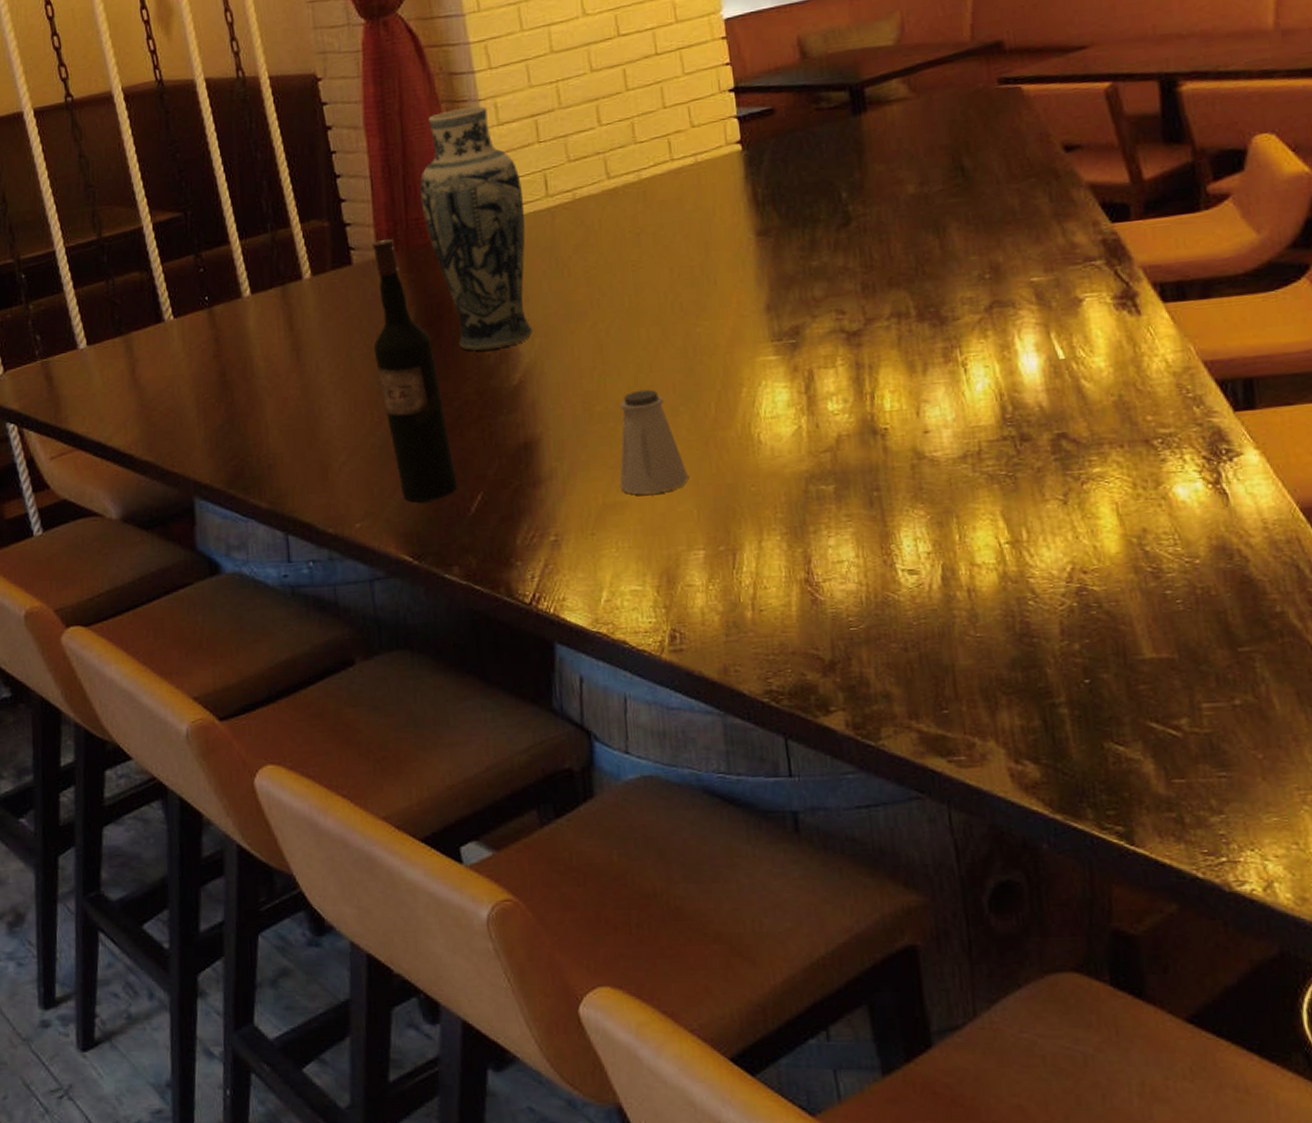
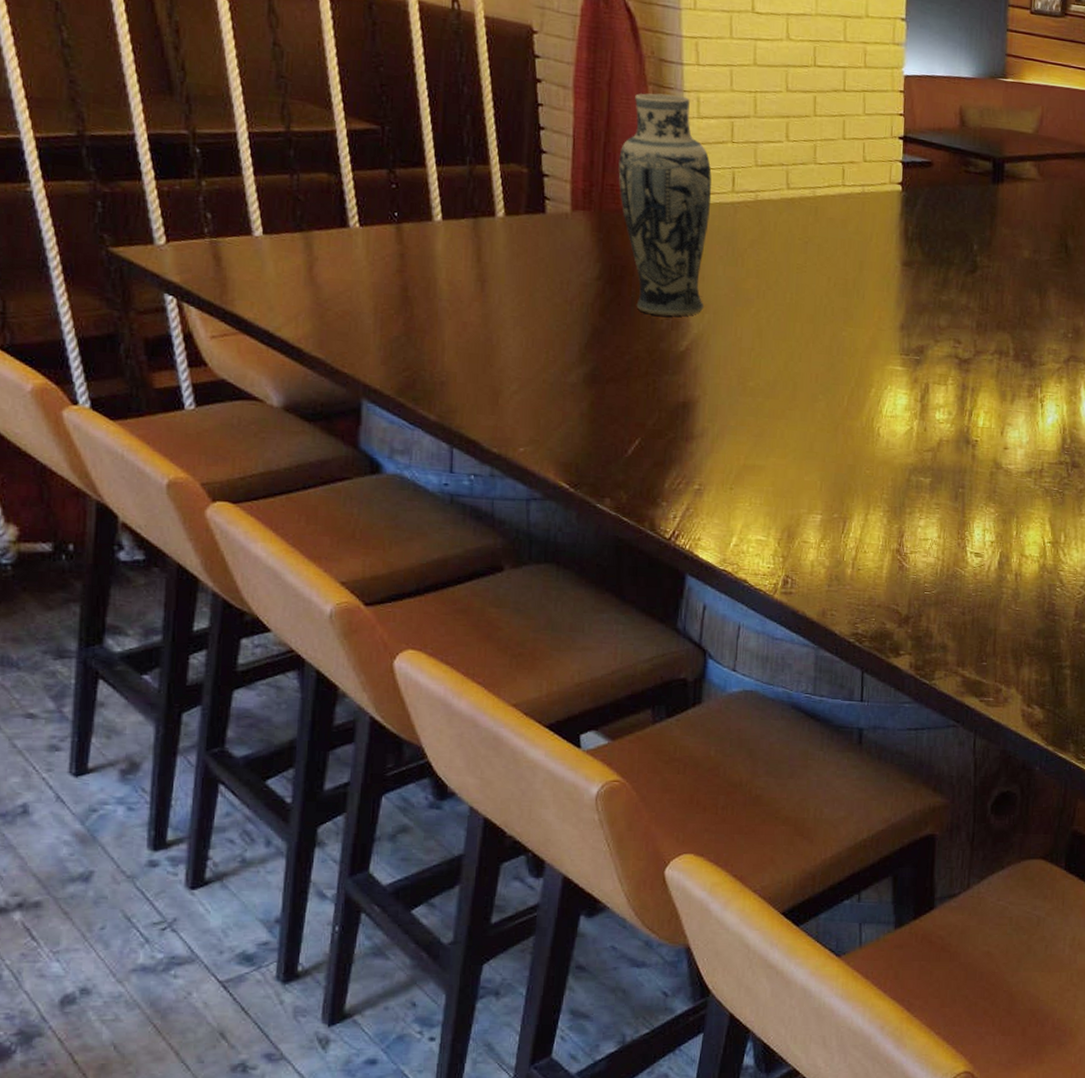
wine bottle: present [371,239,458,502] -> none [556,196,619,438]
saltshaker: present [619,389,690,495] -> none [760,375,818,463]

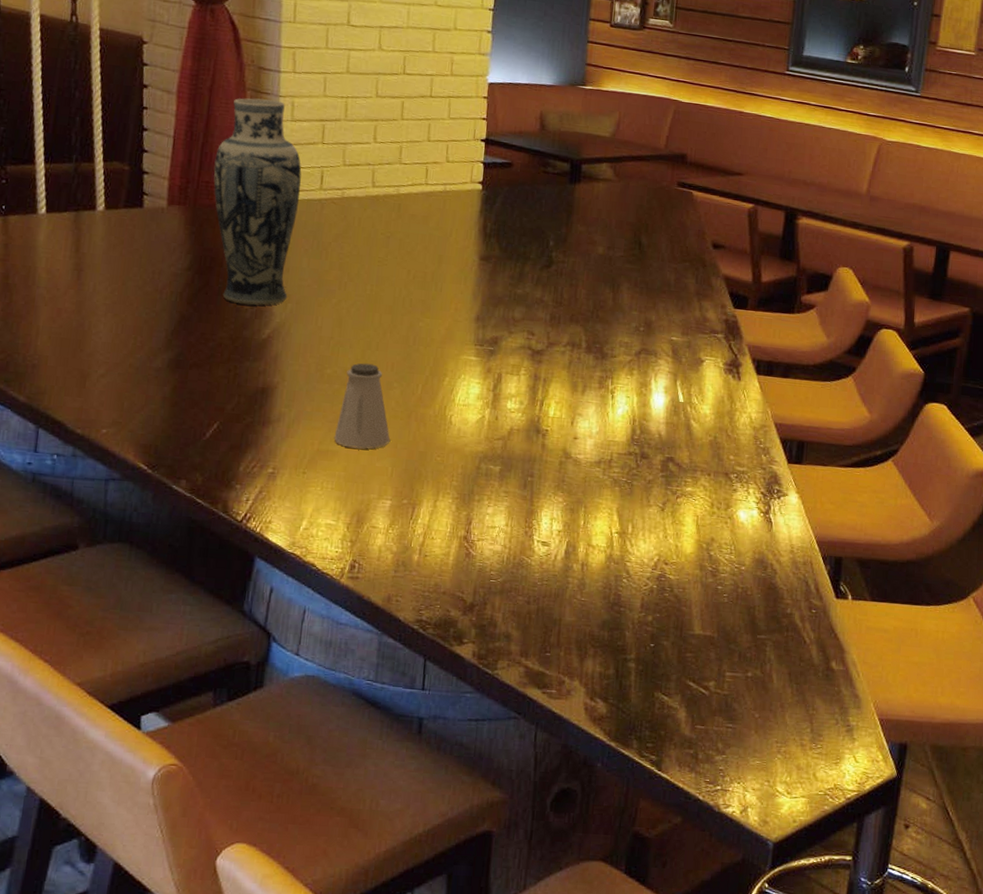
saltshaker: none [760,375,818,463] -> present [334,363,391,449]

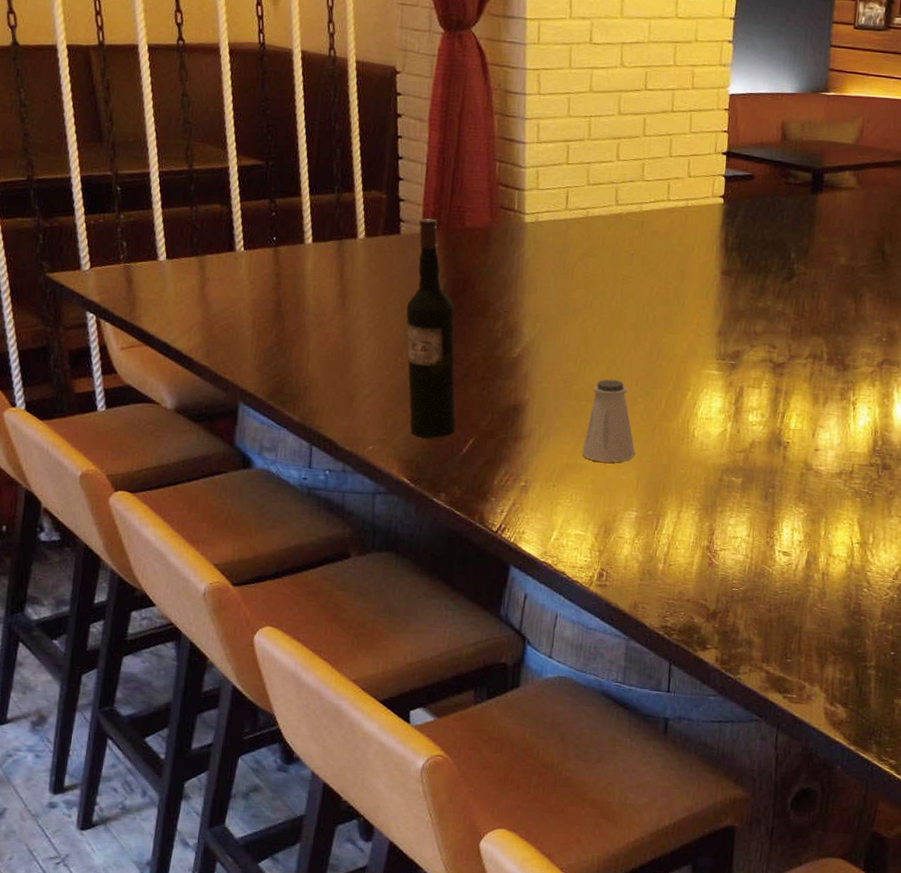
wine bottle: none [147,192,200,421] -> present [406,218,456,438]
vase: present [213,98,302,306] -> none [464,122,548,326]

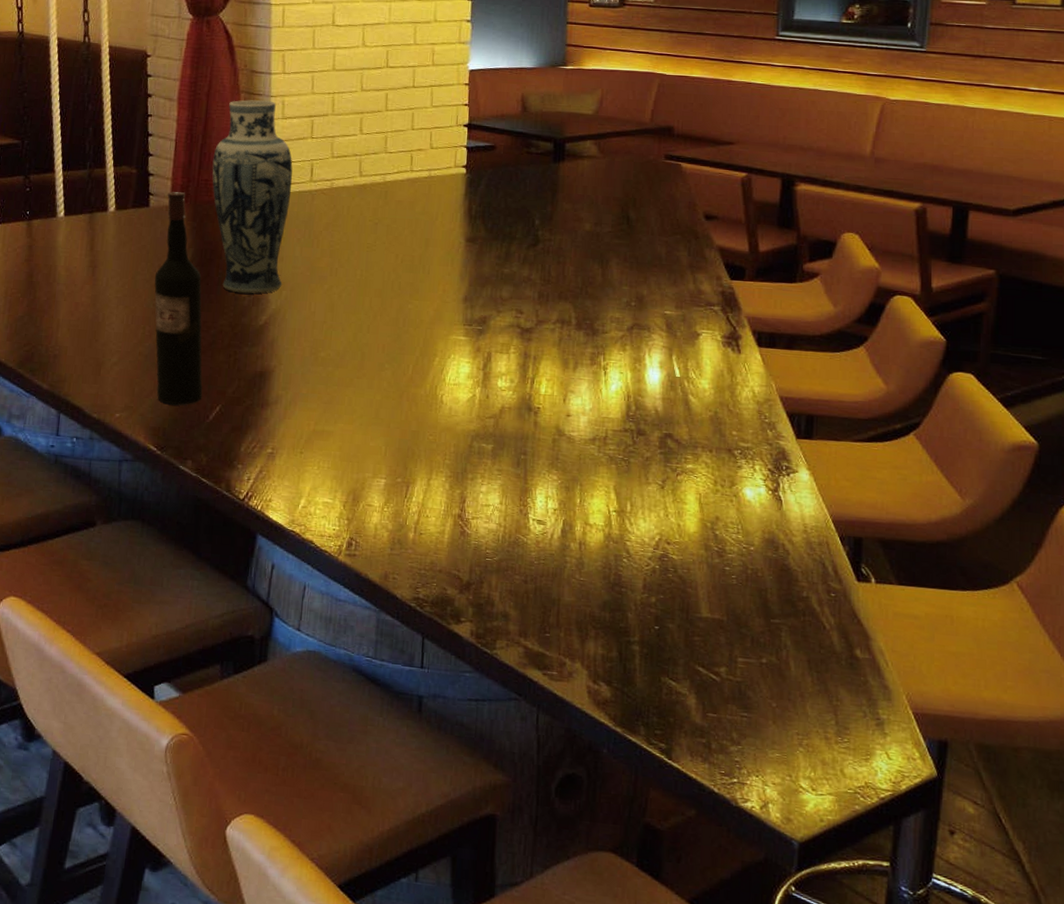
vase: none [464,122,548,326] -> present [212,100,293,294]
saltshaker: present [581,379,636,463] -> none [329,345,384,429]

